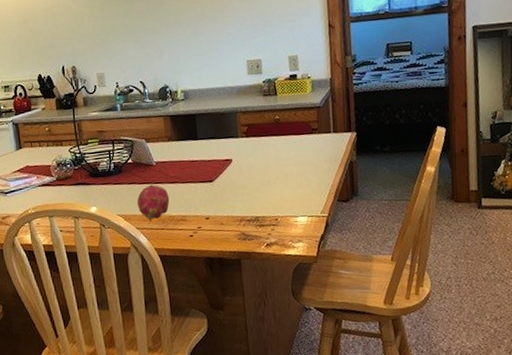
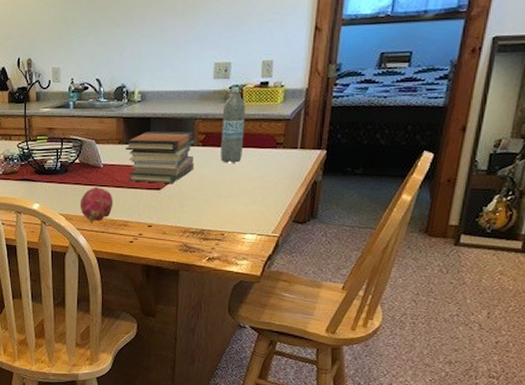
book stack: none [174,124,242,176] -> present [125,131,196,183]
water bottle: none [260,81,284,152] -> present [221,87,245,163]

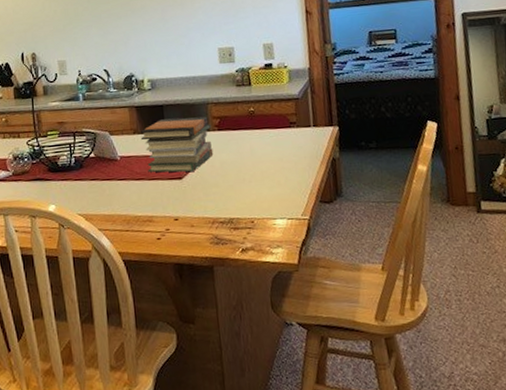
fruit: present [80,187,113,222] -> none [99,181,135,221]
water bottle: present [221,87,245,163] -> none [233,70,259,147]

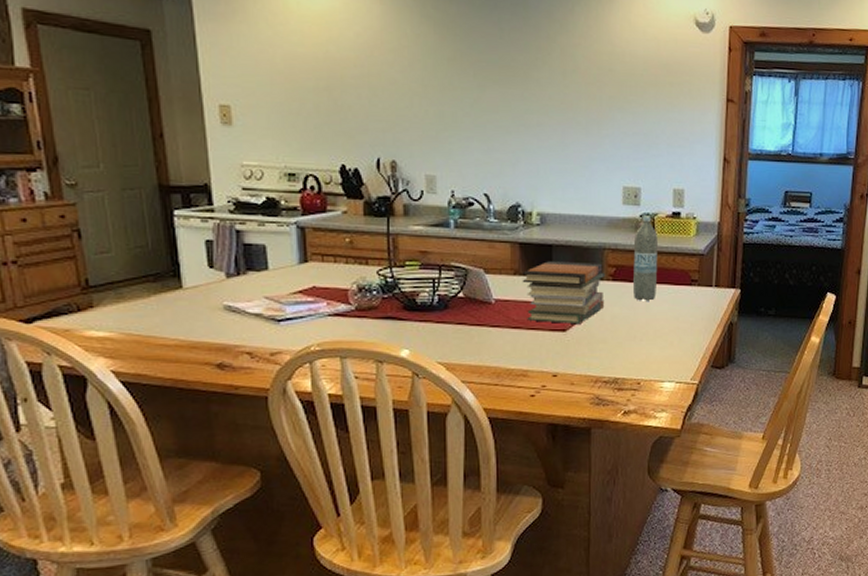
water bottle: none [233,70,259,147] -> present [633,216,658,301]

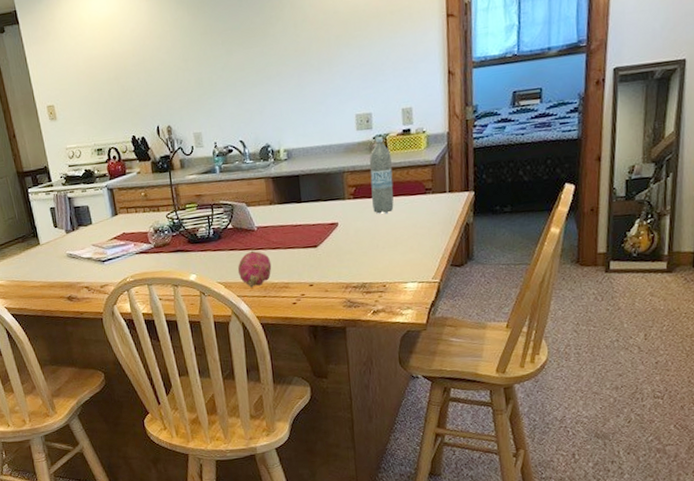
fruit: none [465,327,509,373] -> present [237,250,272,288]
book stack: present [522,261,606,323] -> none [276,185,349,242]

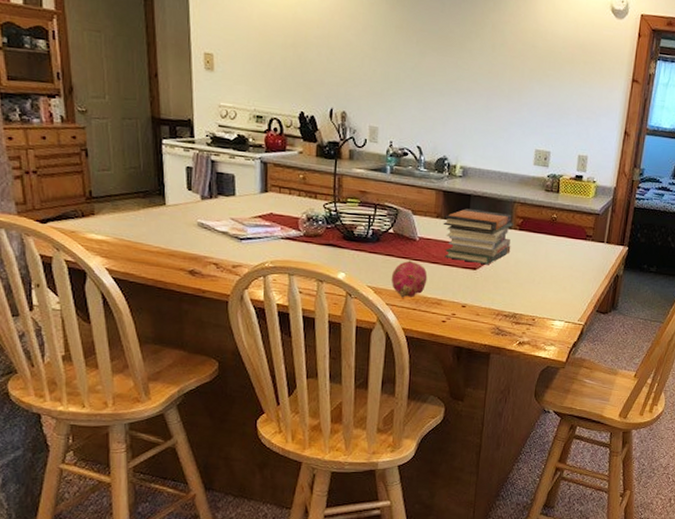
book stack: none [276,185,349,242] -> present [443,208,514,264]
water bottle: present [369,137,394,214] -> none [536,176,561,251]

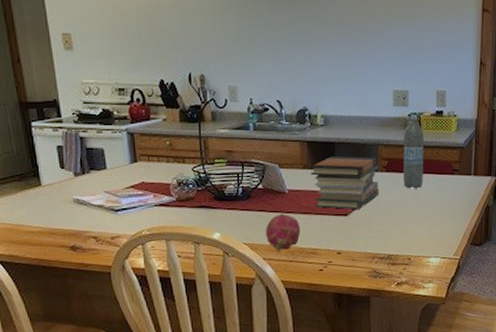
water bottle: none [536,176,561,251] -> present [403,115,424,189]

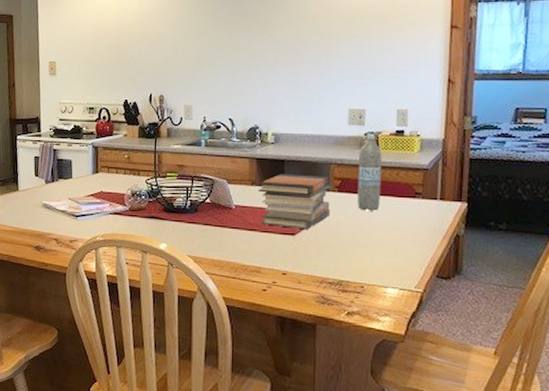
fruit: present [265,213,301,251] -> none [209,228,245,266]

